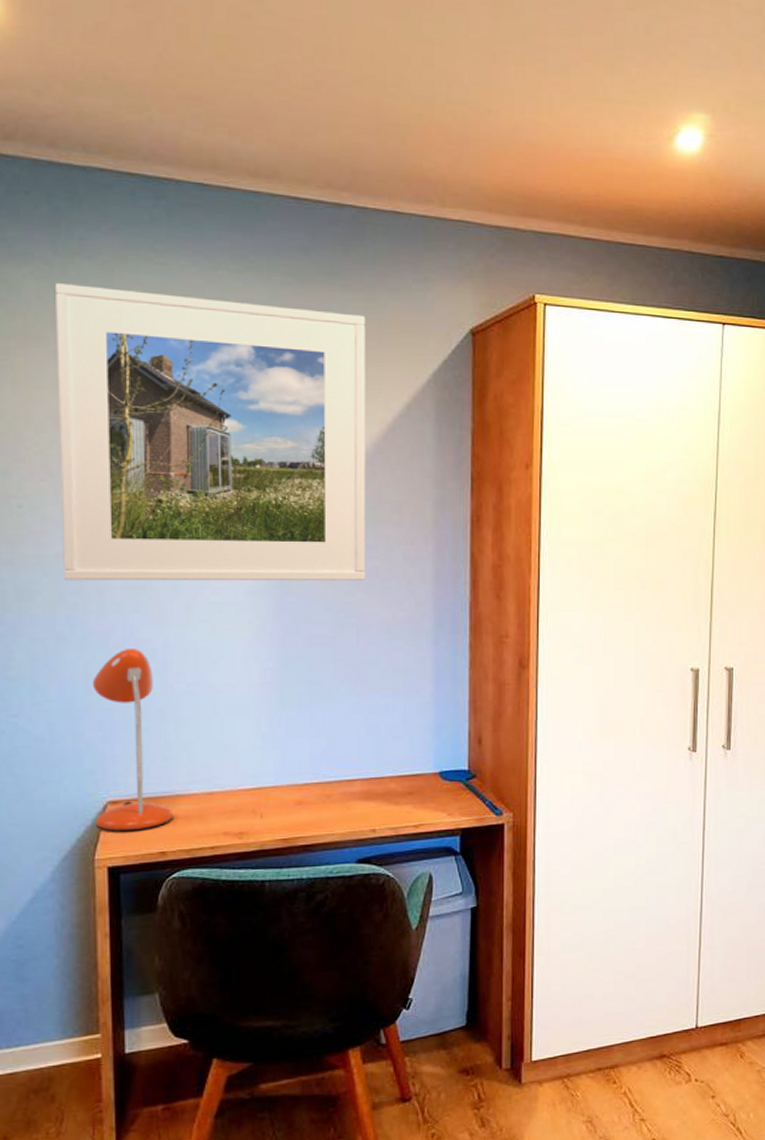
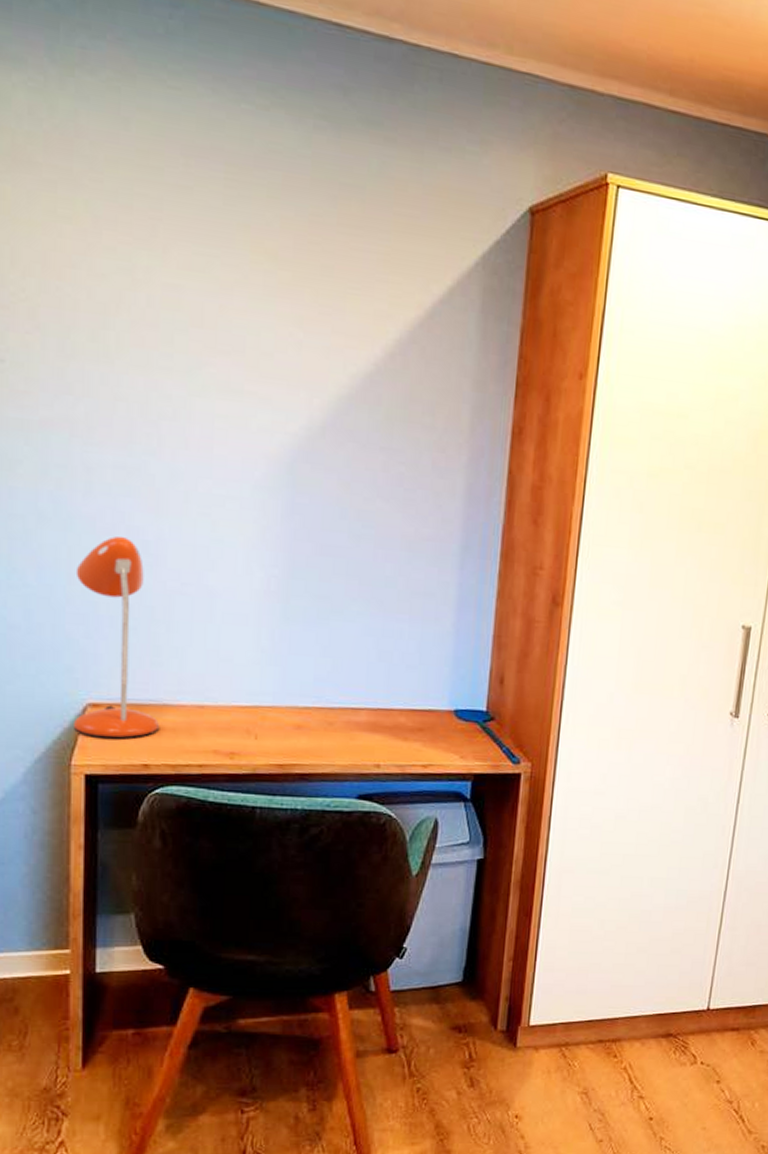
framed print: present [56,283,366,581] -> none [48,98,409,488]

